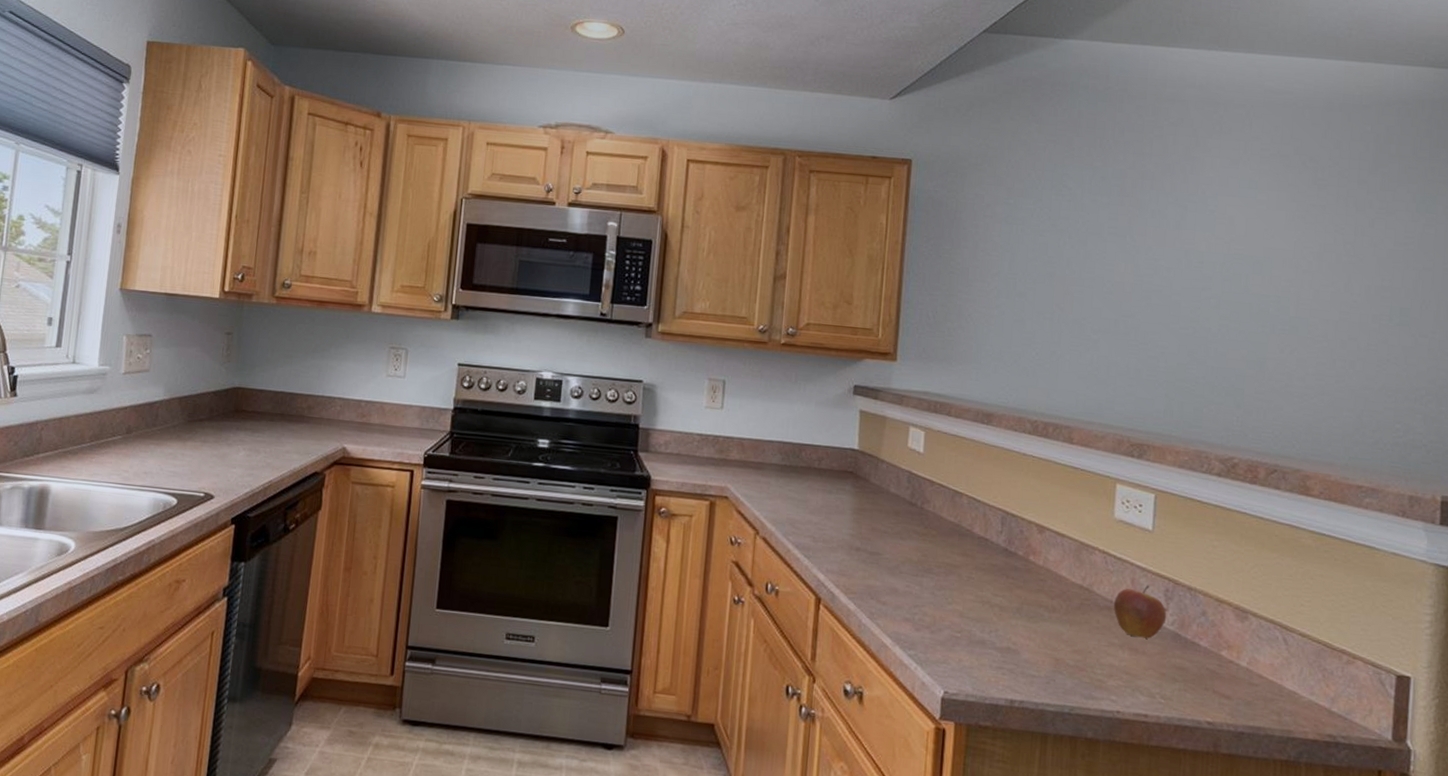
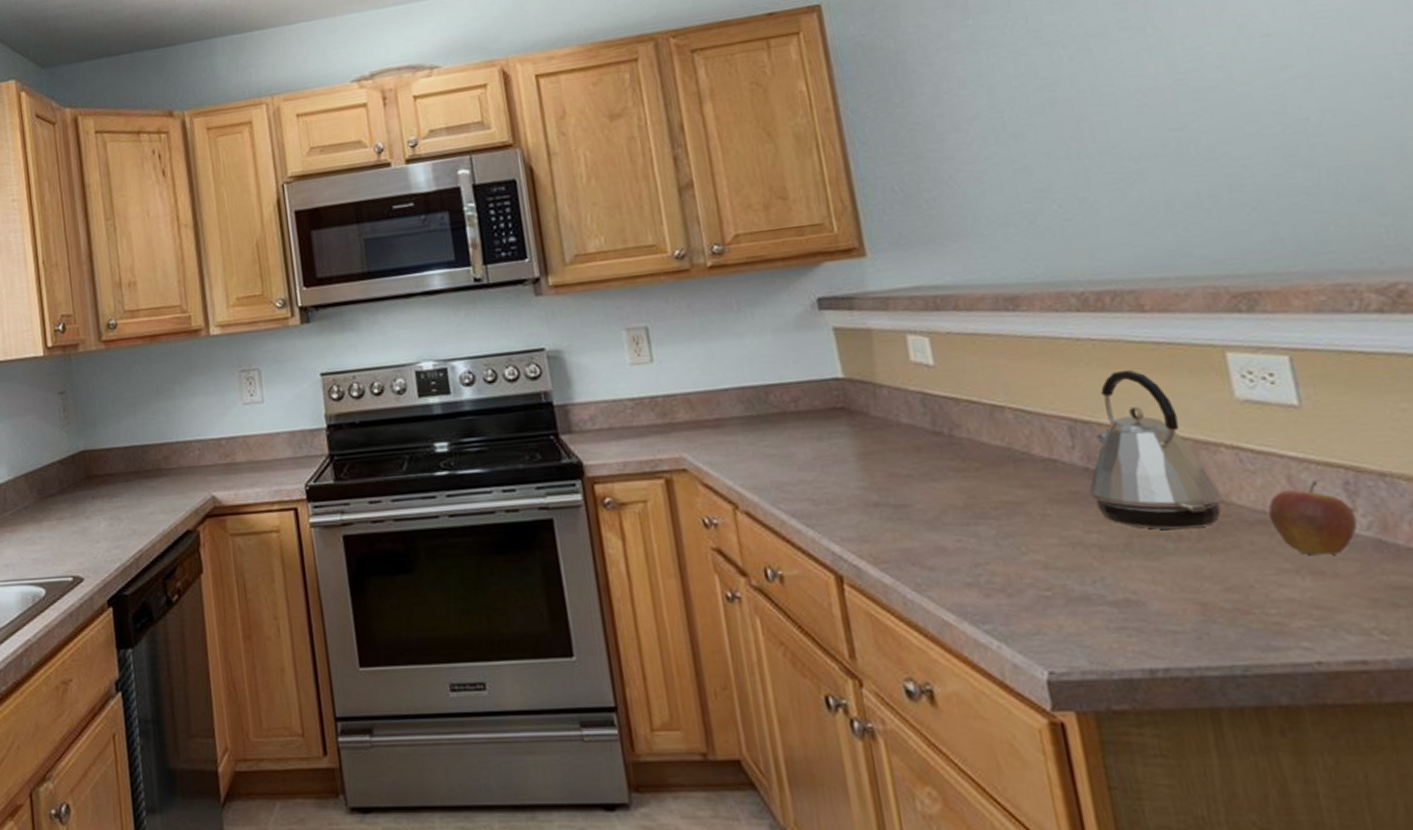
kettle: none [1003,483,1089,605] -> present [1089,369,1223,530]

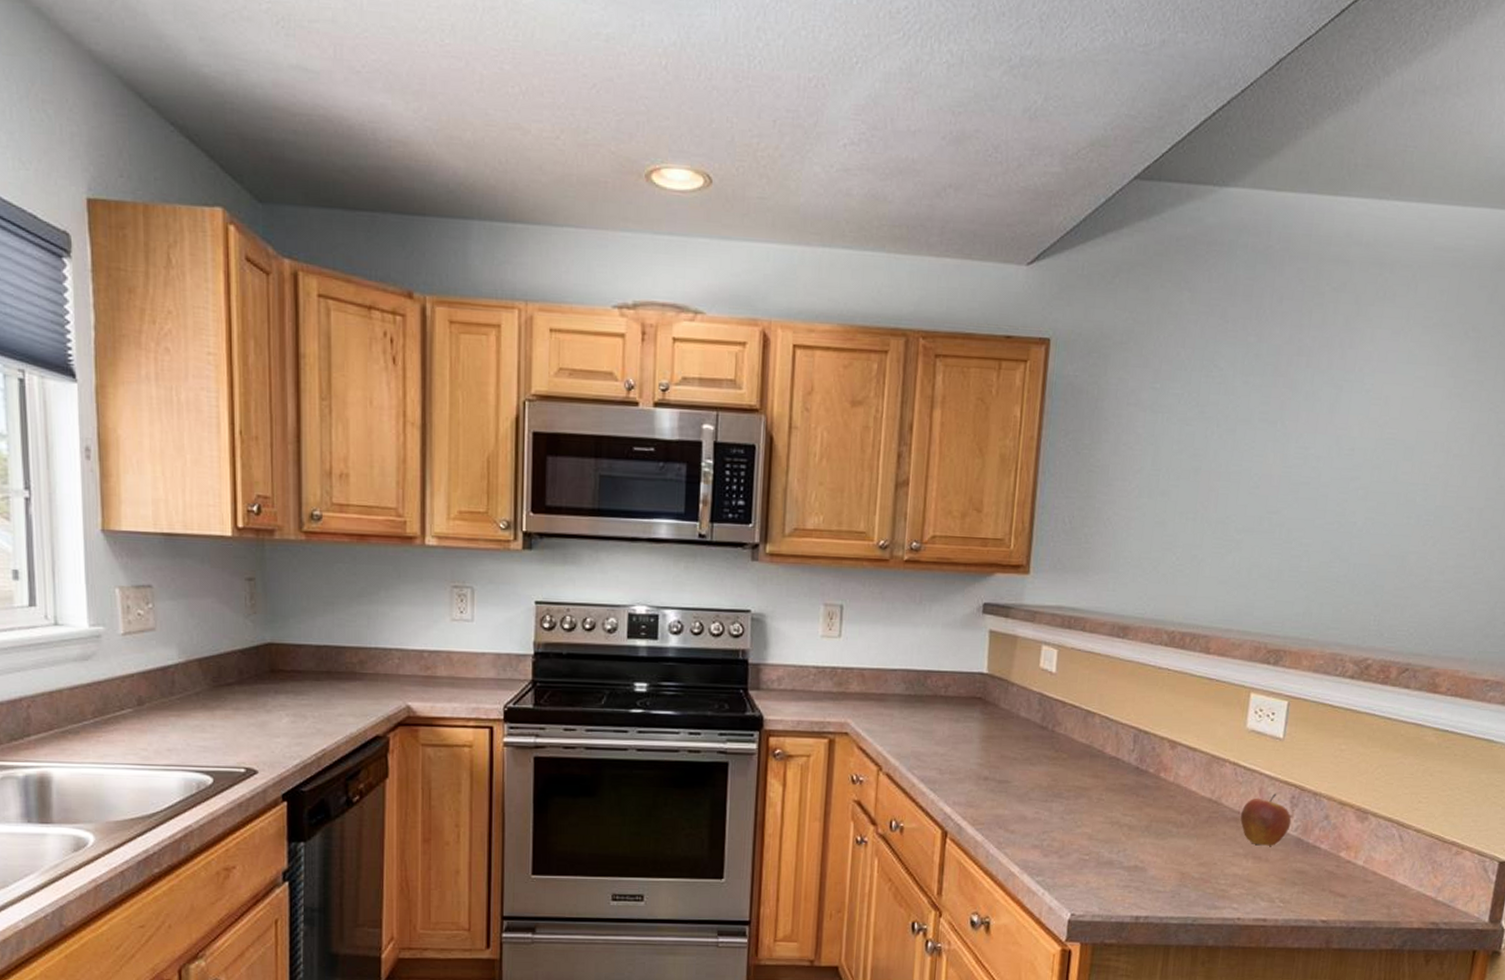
kettle: present [1089,369,1223,530] -> none [1134,696,1218,820]

